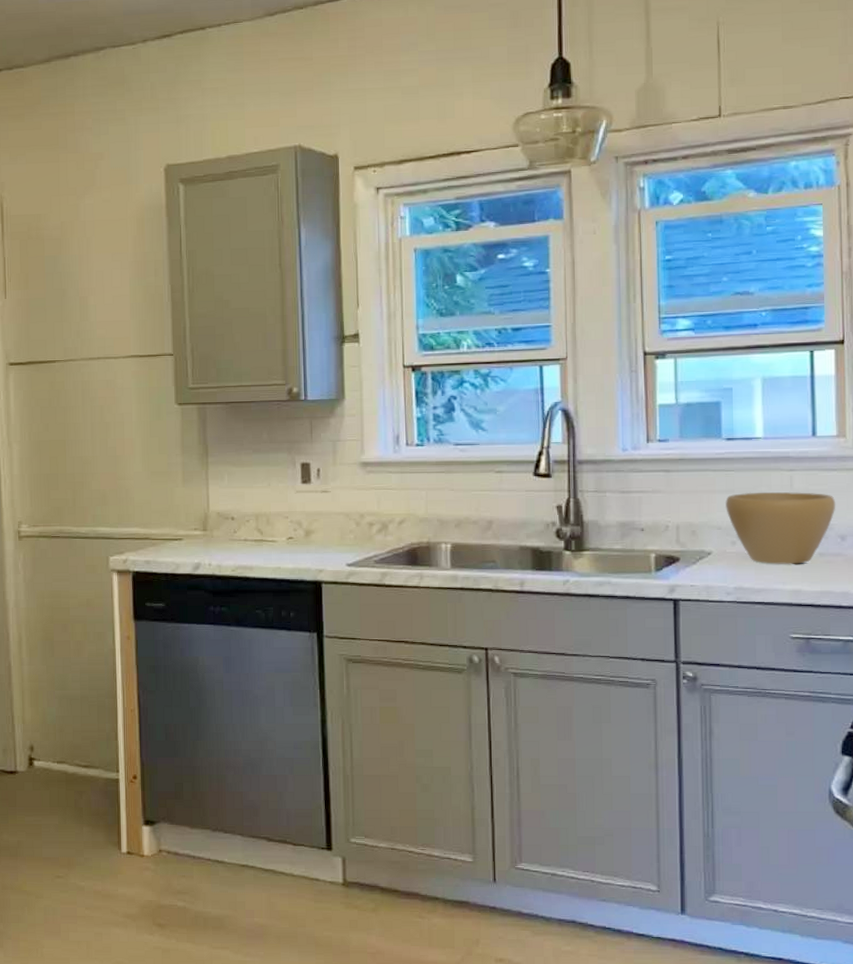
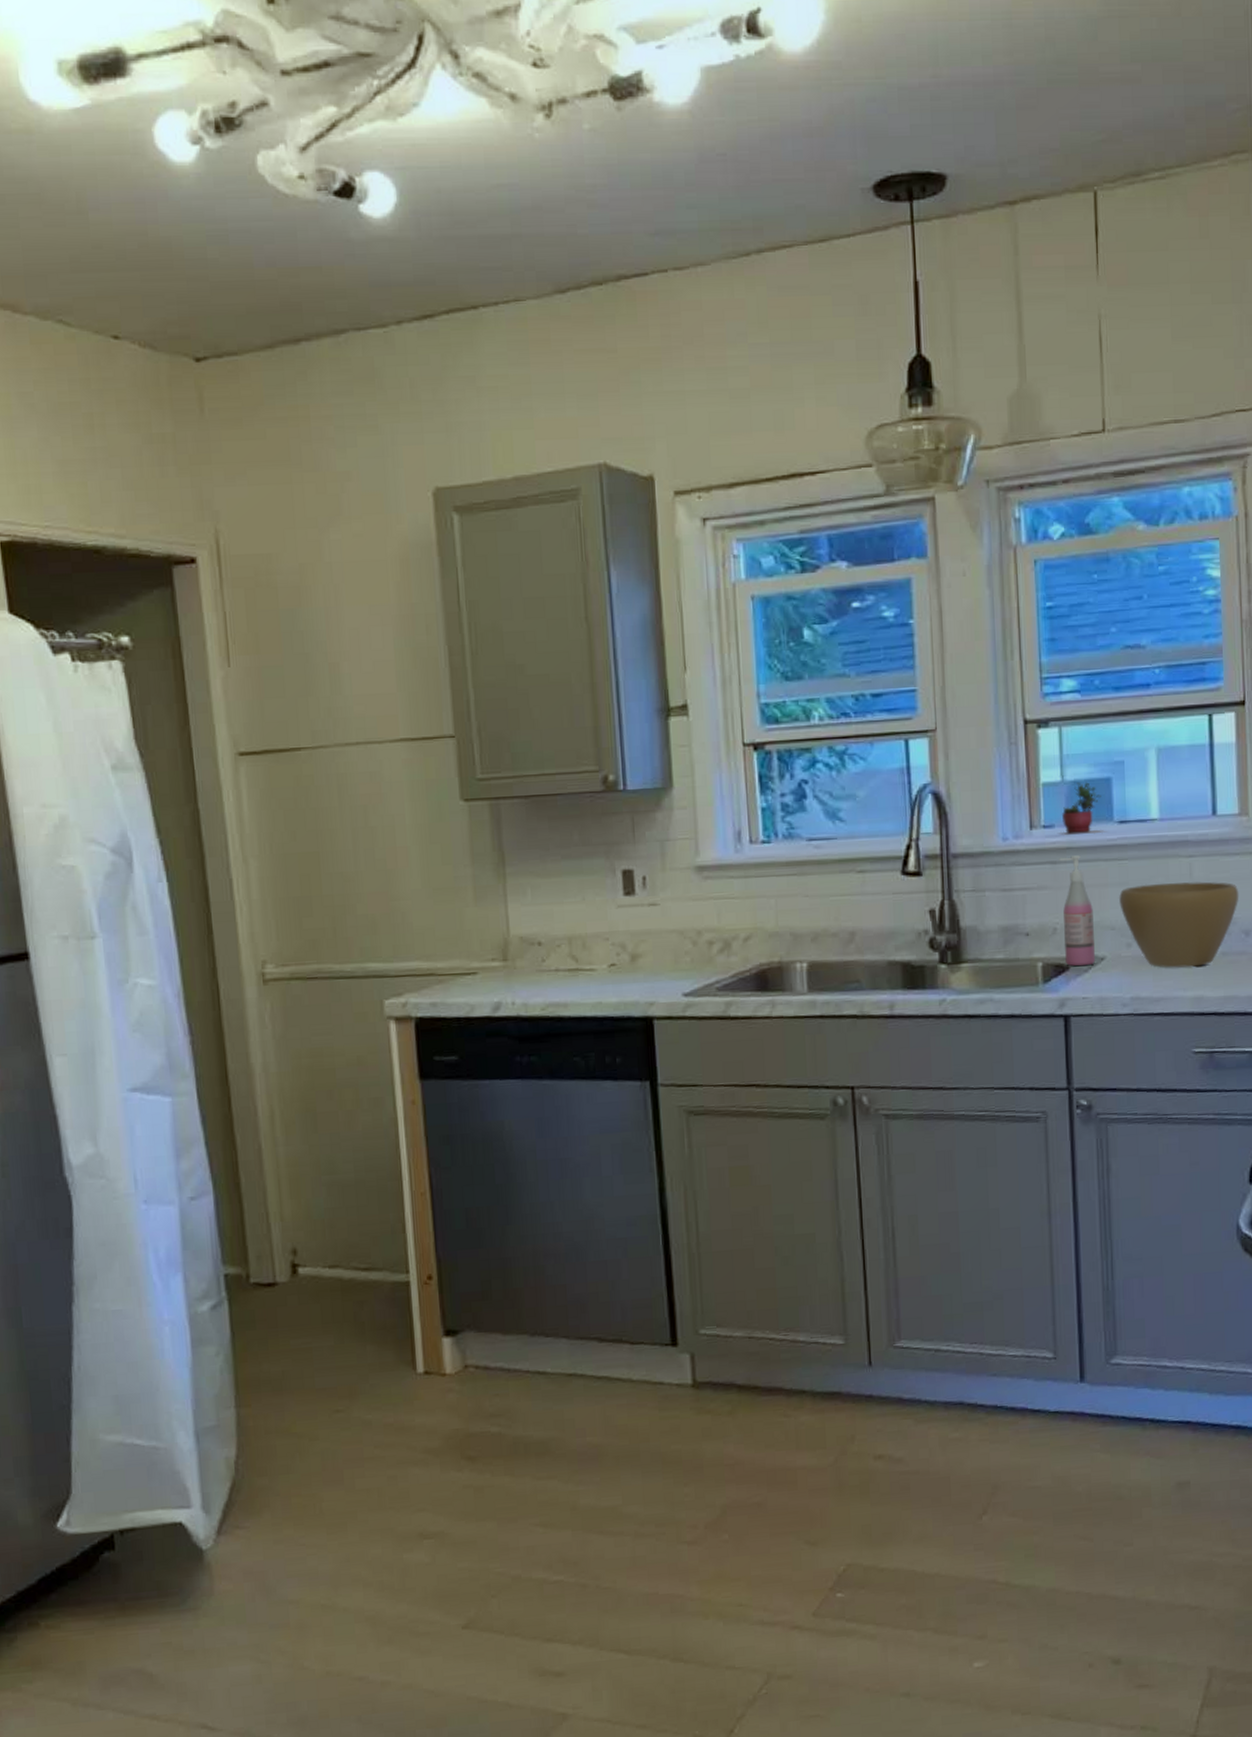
succulent plant: none [672,405,716,449] -> present [1058,782,1108,836]
soap dispenser: none [672,465,702,559] -> present [1059,855,1095,967]

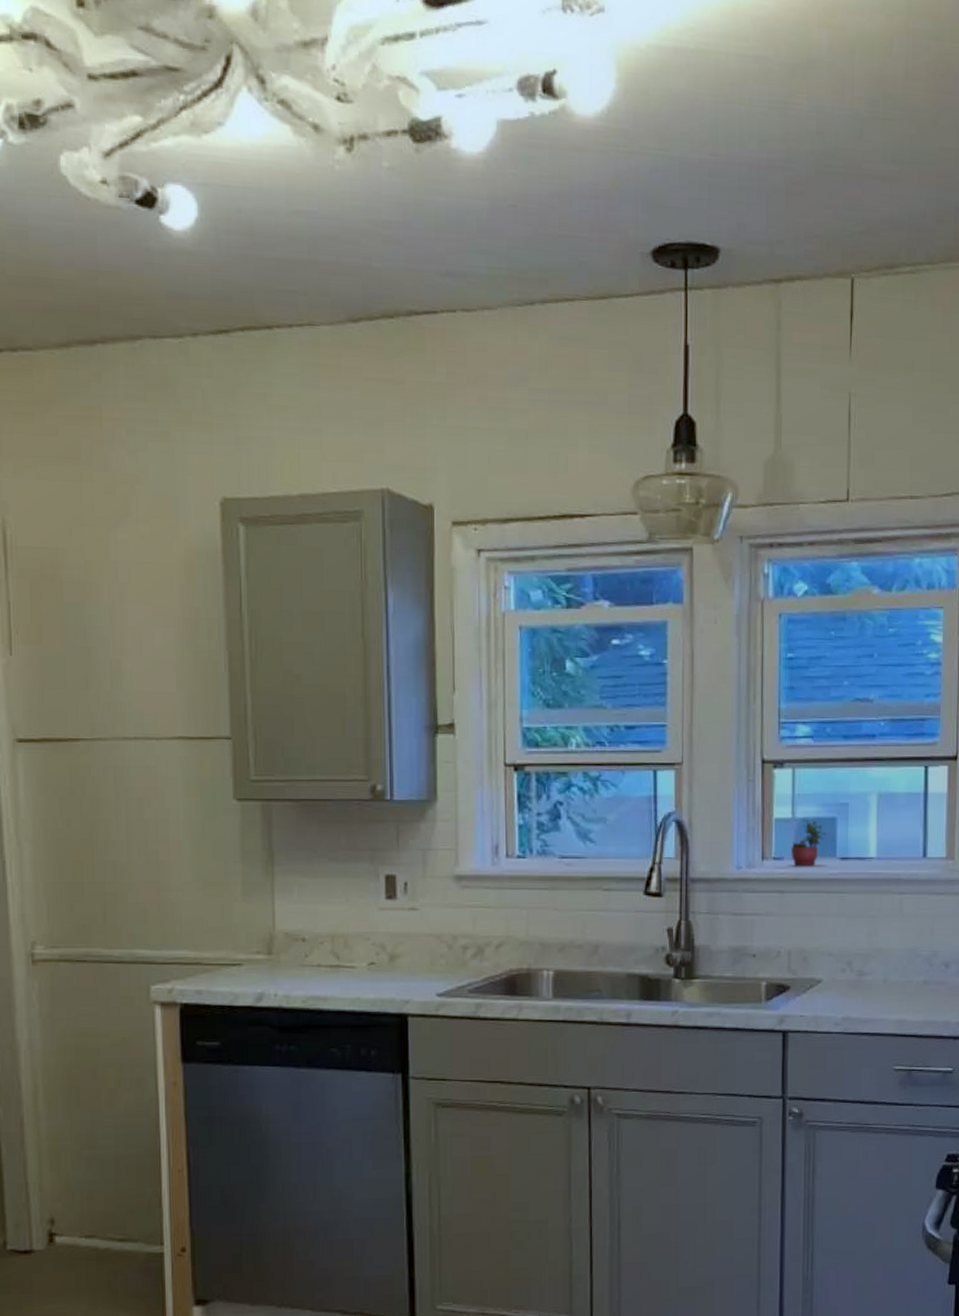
soap dispenser: present [1059,855,1095,967] -> none [786,886,814,987]
bowl: present [1119,881,1239,968] -> none [837,916,942,993]

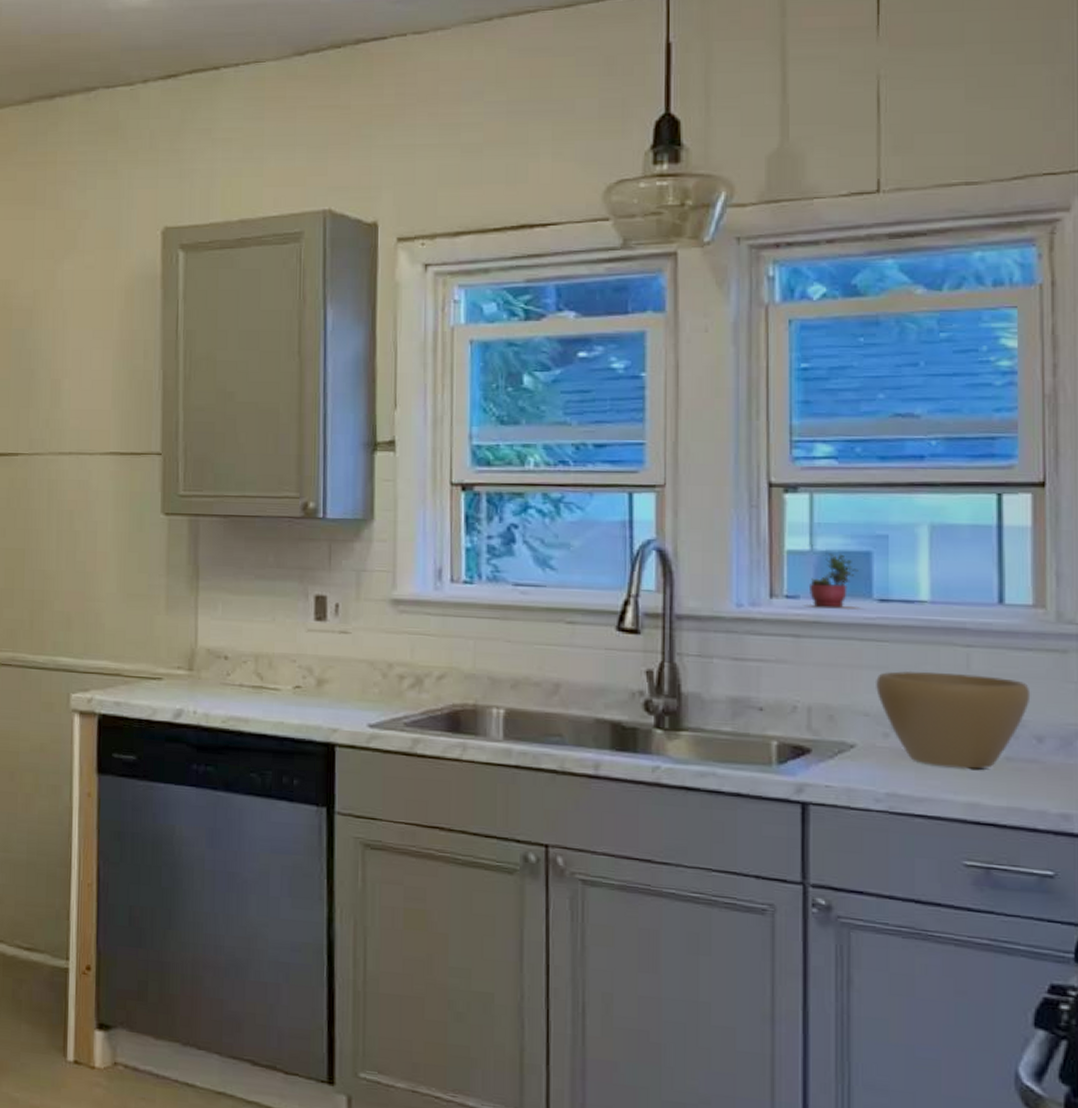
bowl: none [837,916,942,993] -> present [876,670,1031,769]

